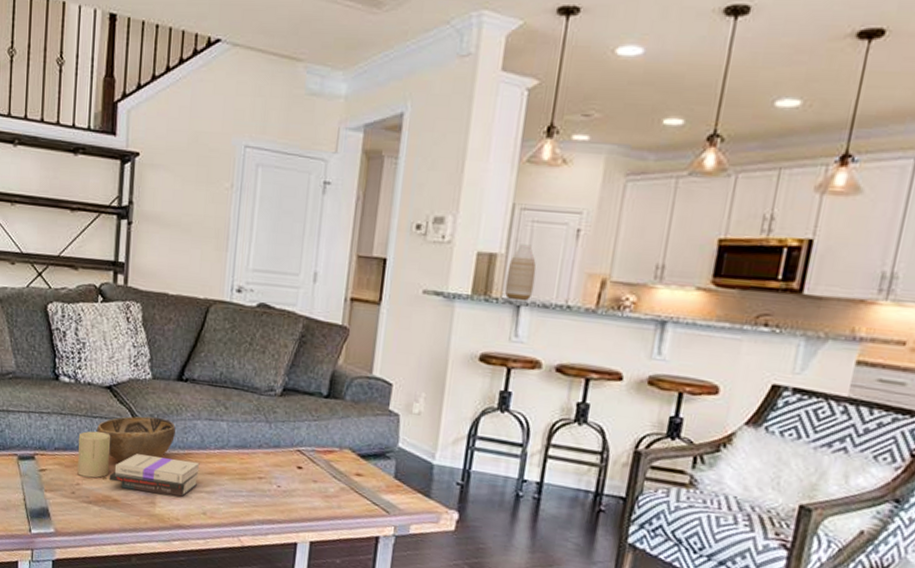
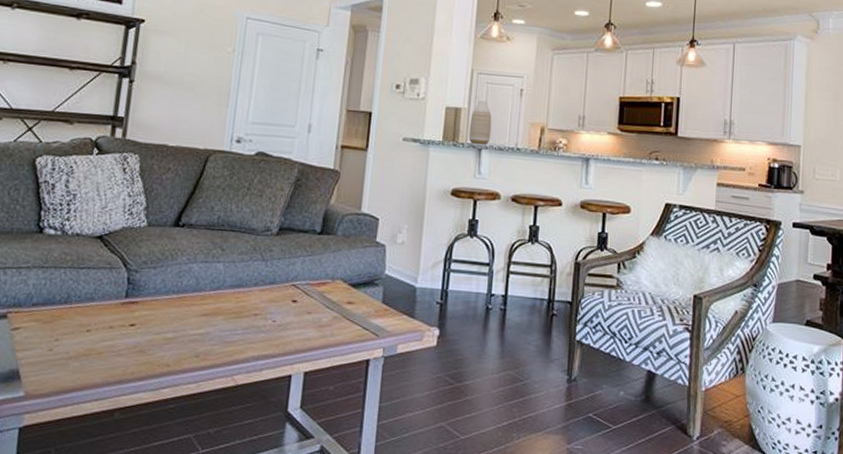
candle: present [77,431,111,478] -> none [57,282,99,332]
decorative bowl: present [97,416,176,462] -> none [83,263,170,312]
books: present [109,453,200,497] -> none [93,302,194,342]

